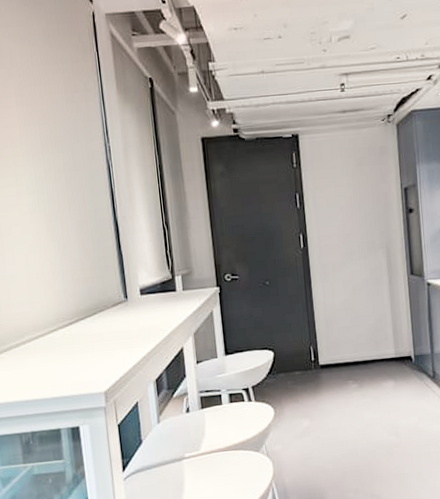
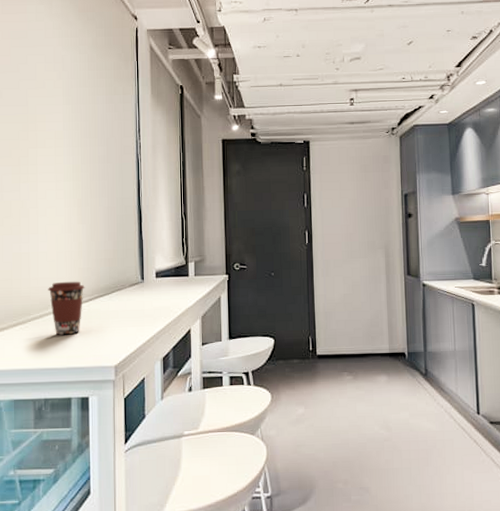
coffee cup: none [22,304,63,364] -> present [48,281,85,335]

